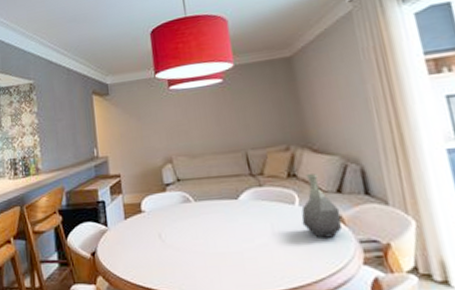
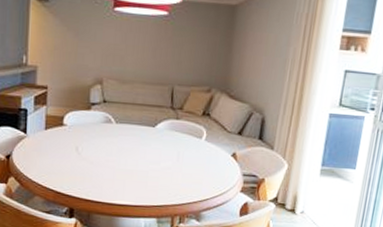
vase: present [301,174,342,238] -> none [203,115,236,169]

